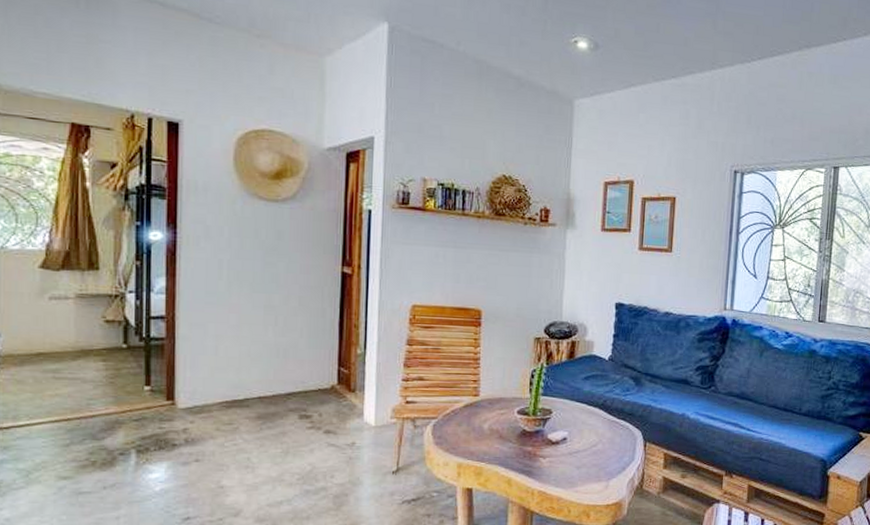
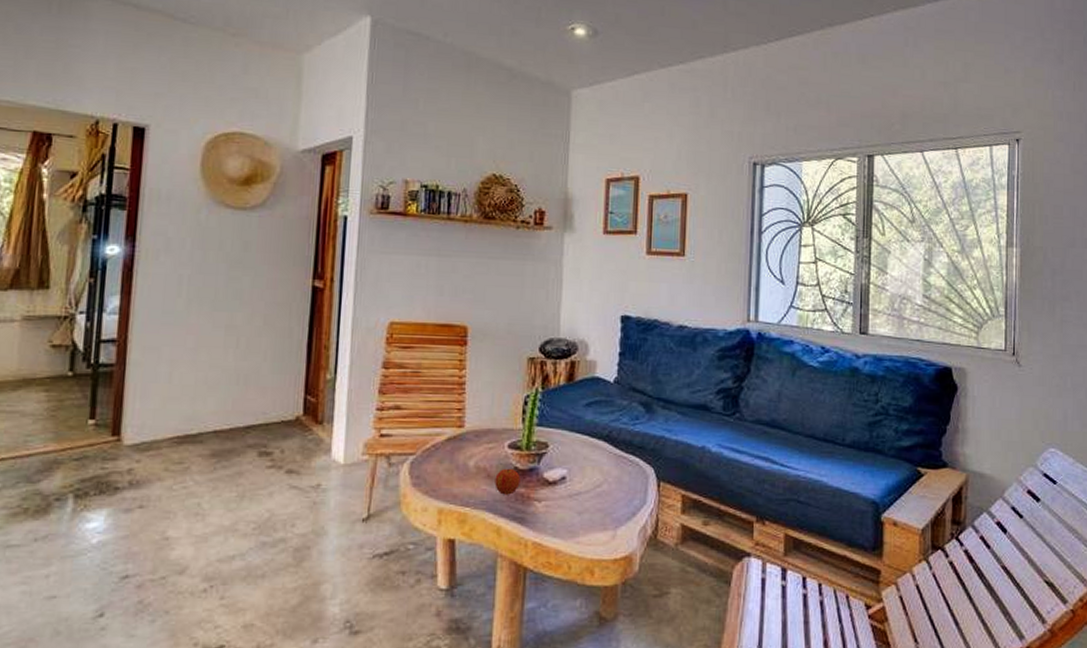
apple: none [506,430,528,452] -> present [495,468,520,495]

